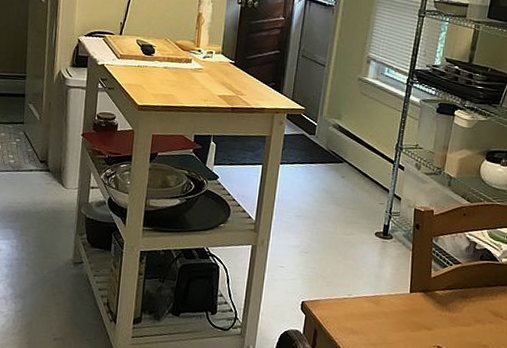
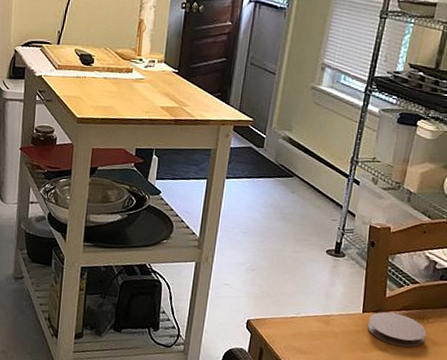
coaster: none [415,291,470,326] -> present [368,312,427,348]

